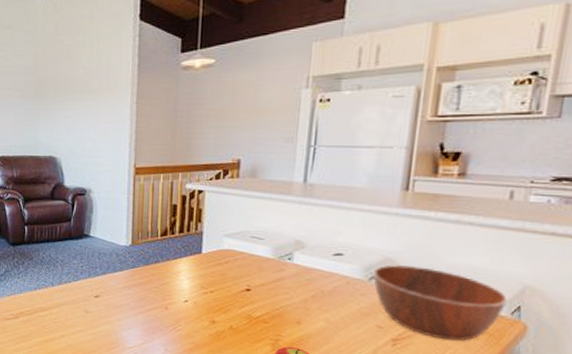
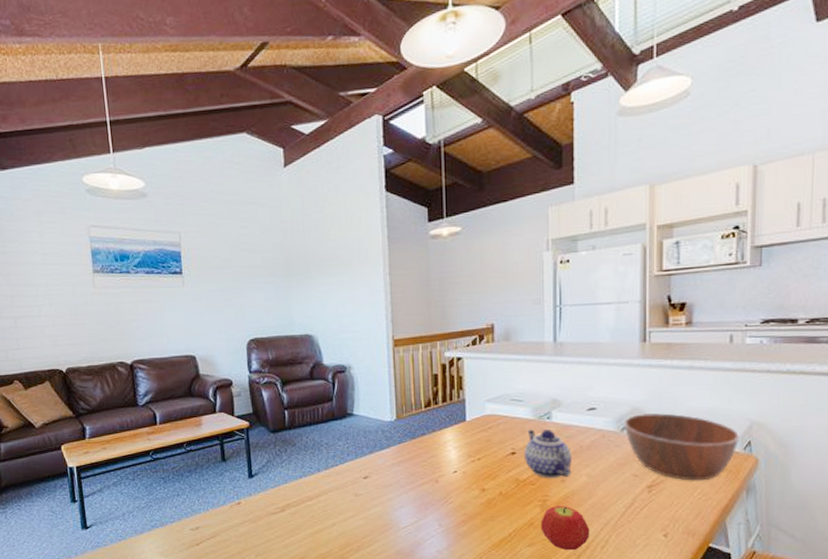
teapot: none [259,268,311,320] -> present [525,429,572,479]

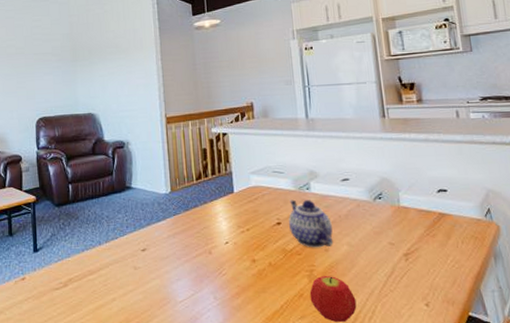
bowl: present [624,413,740,481] -> none [375,182,480,248]

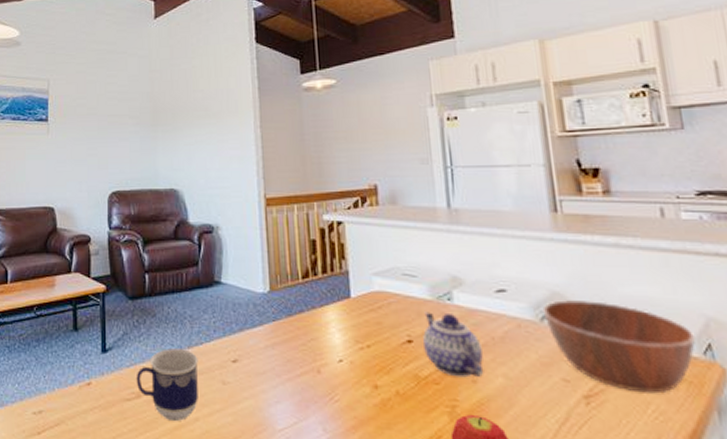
cup: none [63,244,115,303] -> present [136,348,198,422]
bowl: none [375,182,480,248] -> present [542,300,696,394]

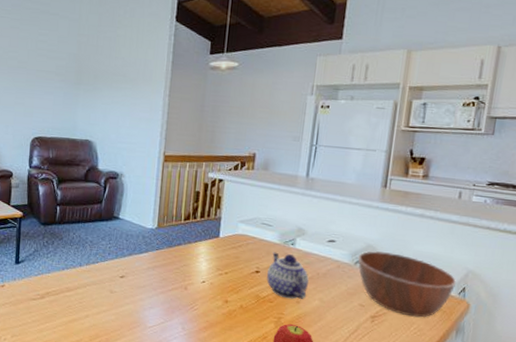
cup: present [136,348,198,422] -> none [41,264,94,317]

